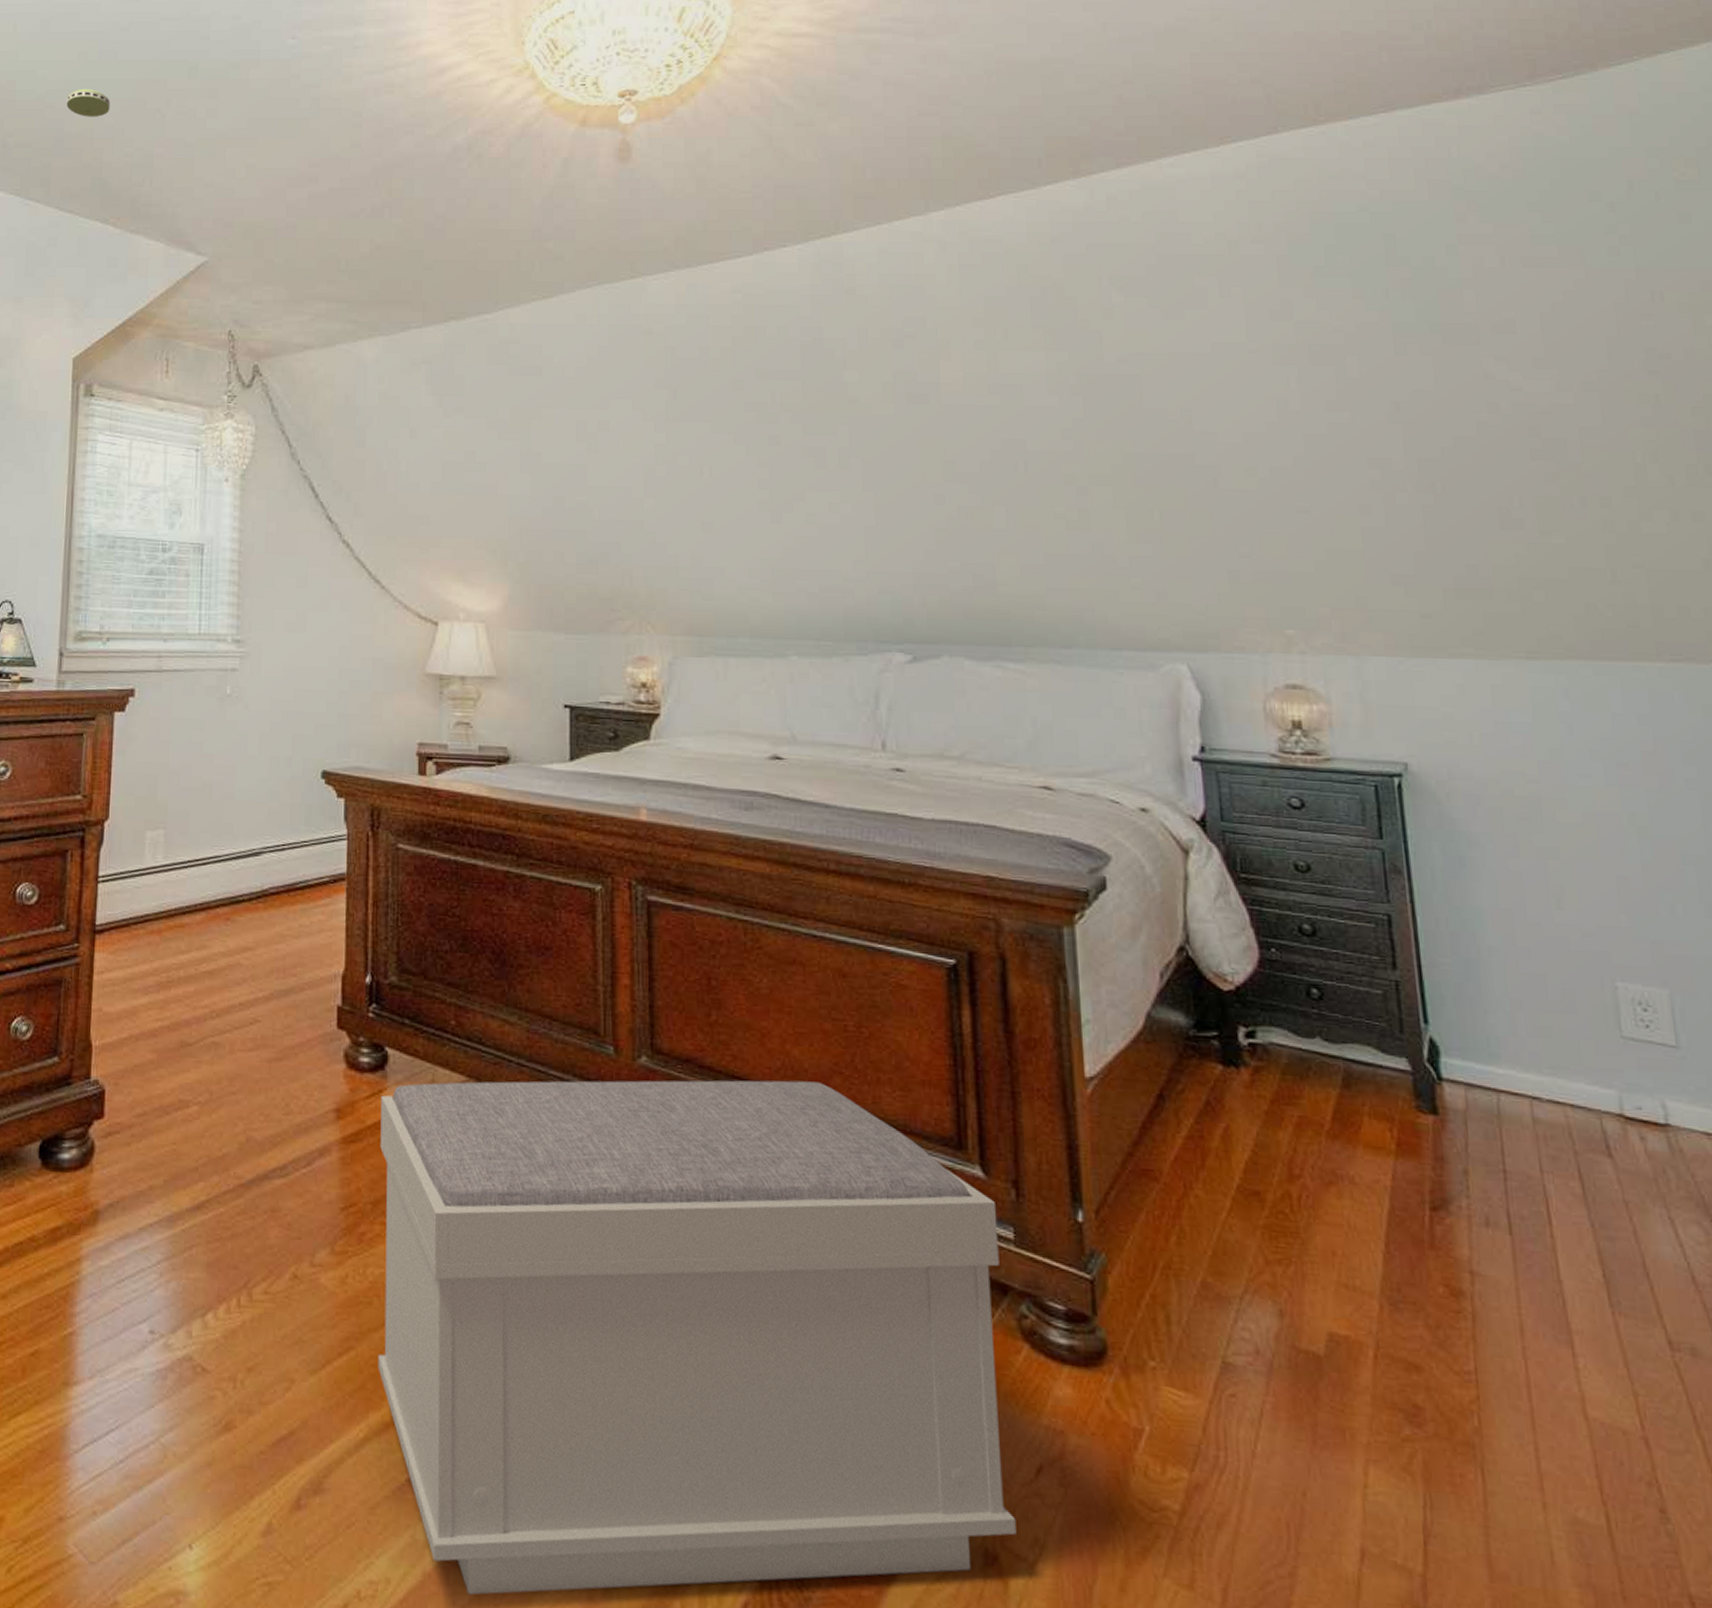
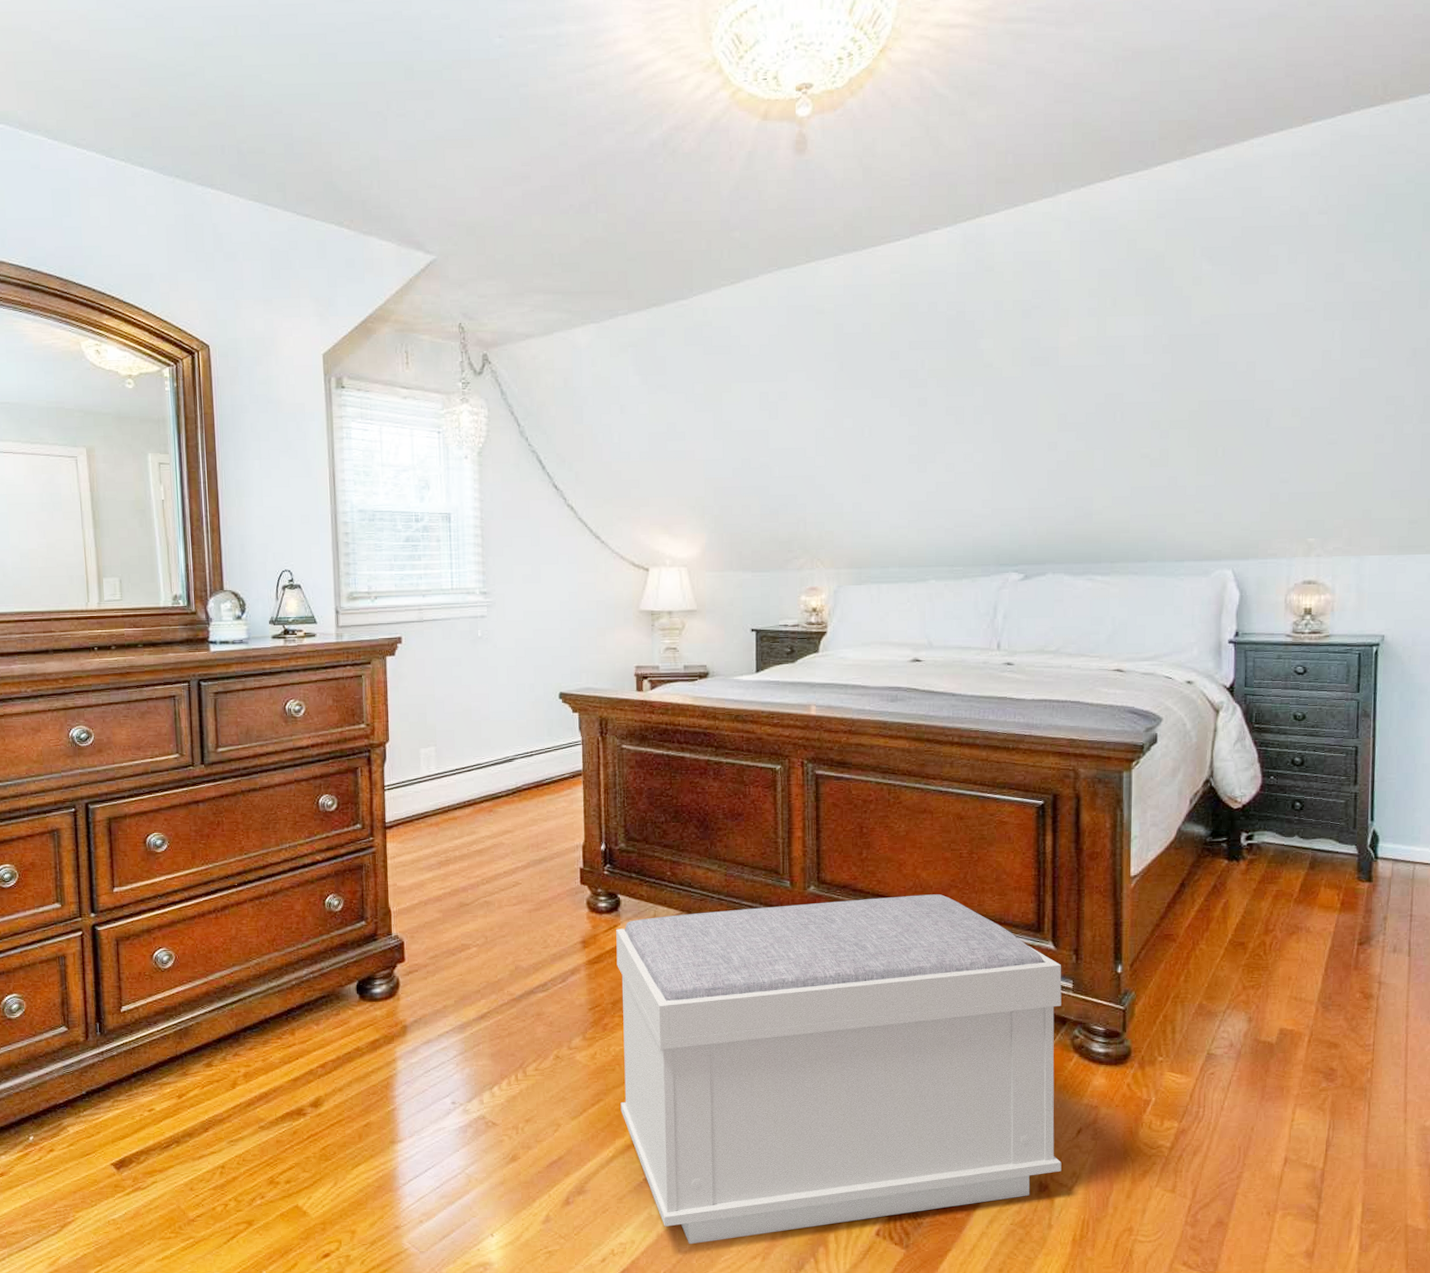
smoke detector: present [66,89,111,117] -> none [293,93,335,122]

